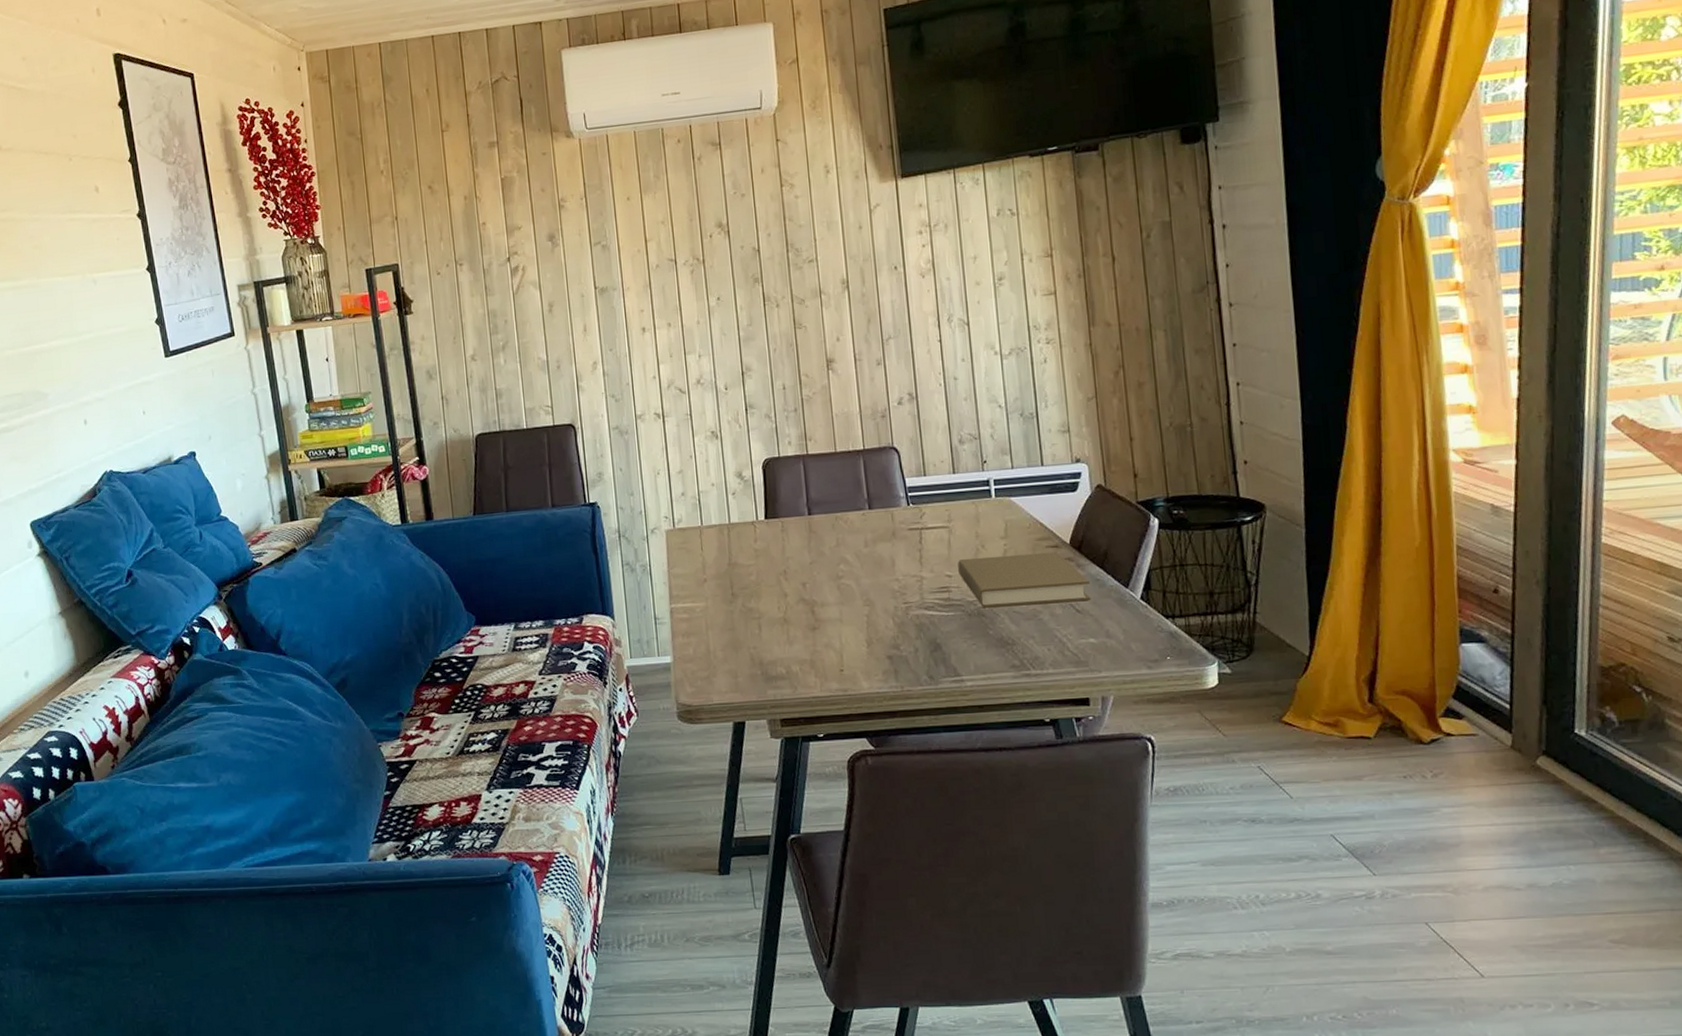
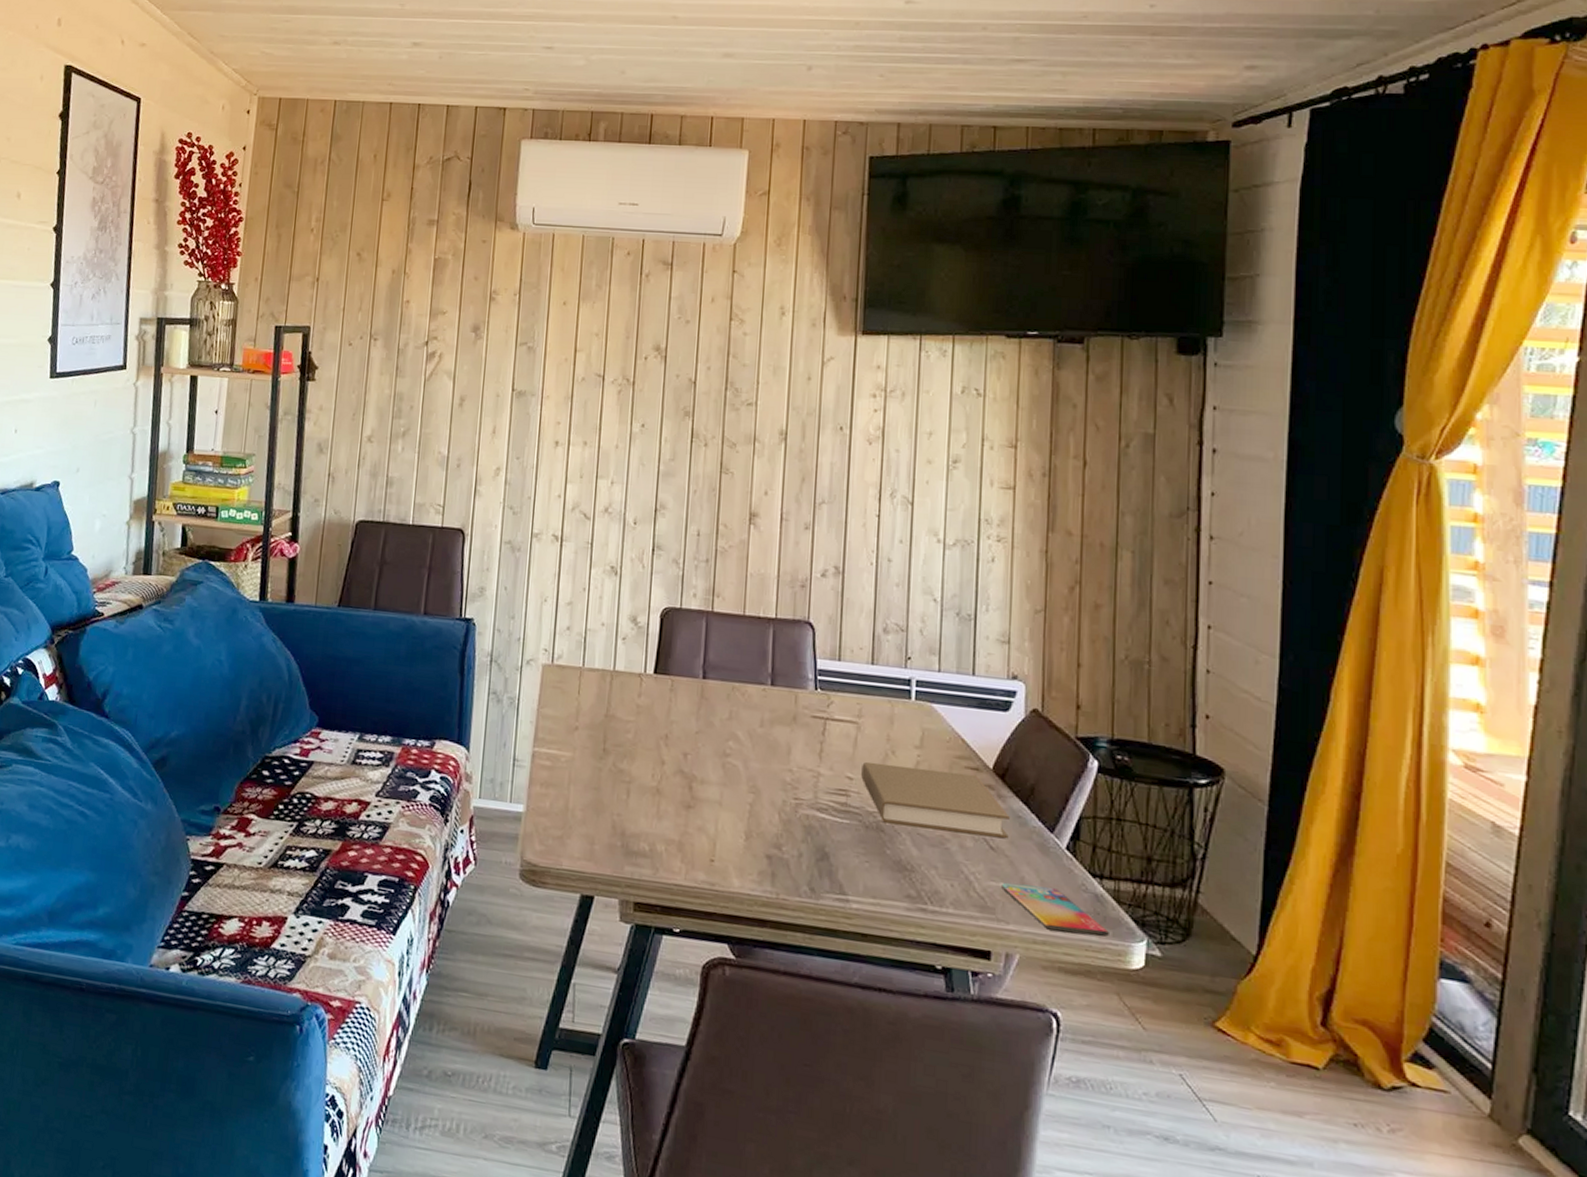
smartphone: none [1090,634,1186,670] -> present [1001,882,1109,937]

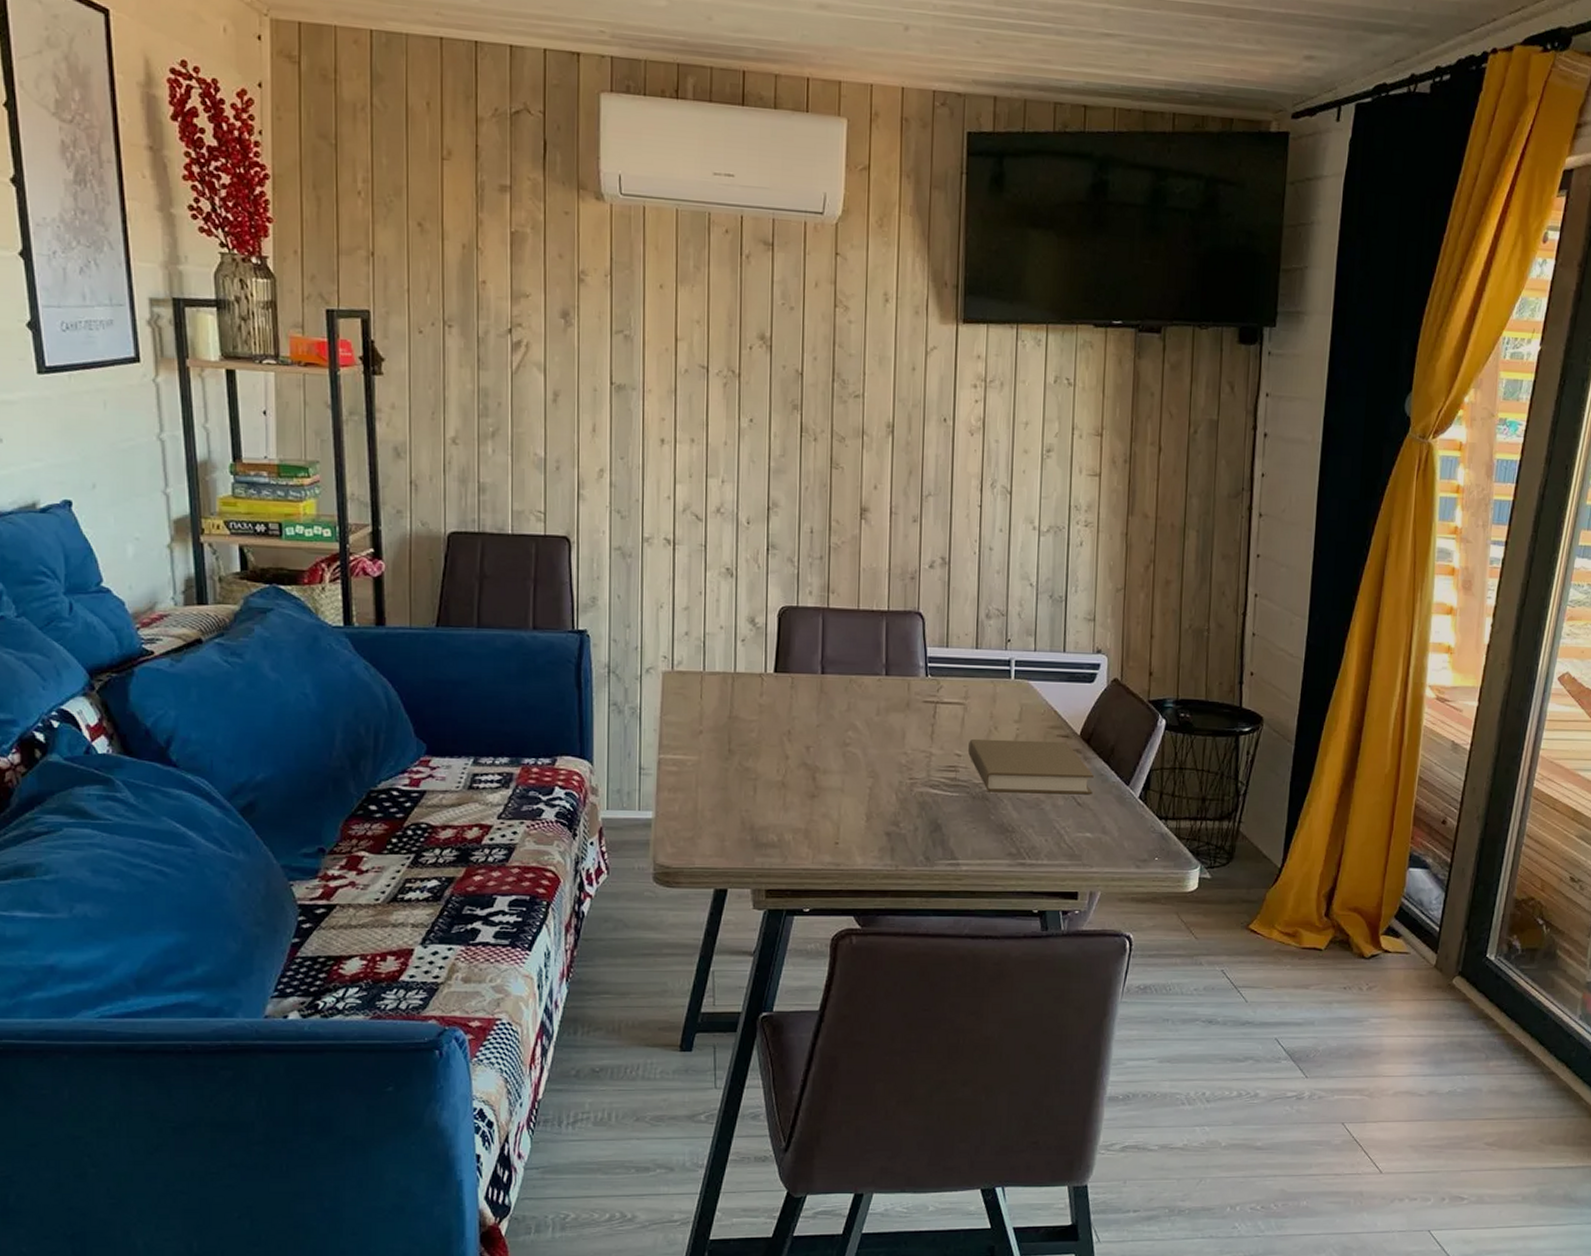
smartphone: present [1001,882,1109,937] -> none [1087,832,1171,869]

